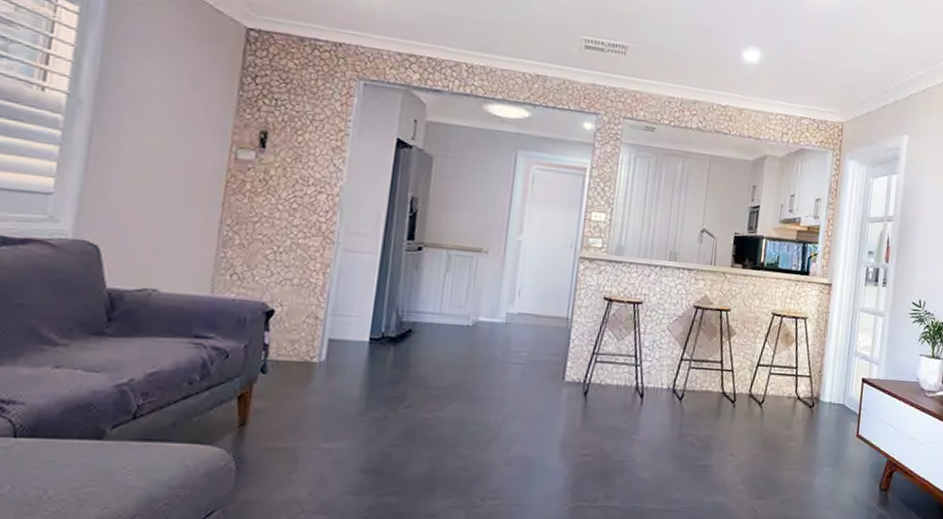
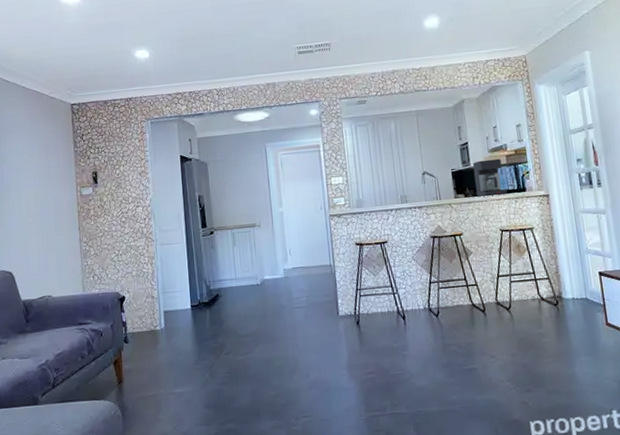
coffee maker: none [755,229,791,275] -> present [472,158,508,197]

